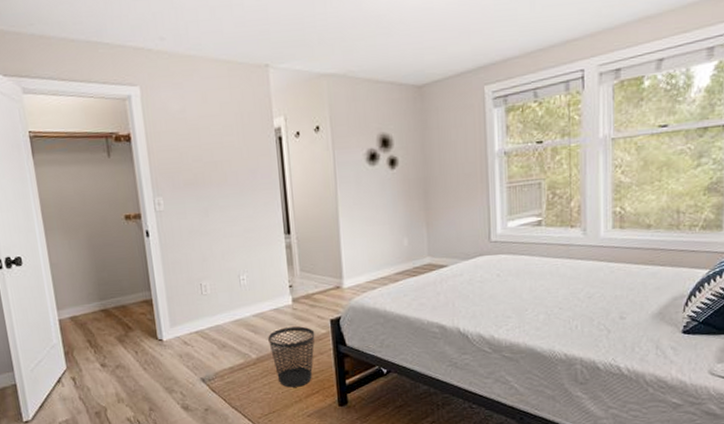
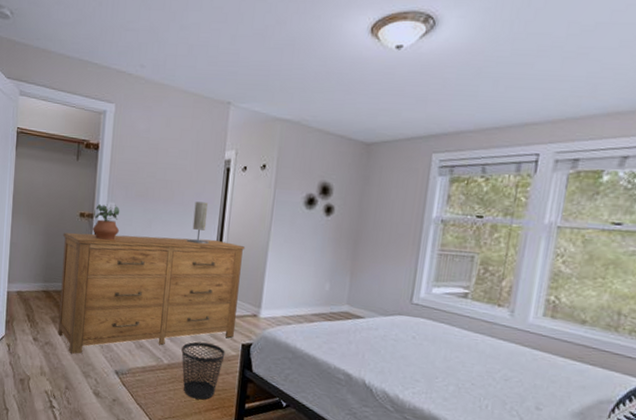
dresser: none [109,216,320,372] -> present [58,232,246,355]
potted plant: none [140,199,174,240] -> present [93,203,120,240]
table lamp: none [250,178,275,225] -> present [186,201,209,244]

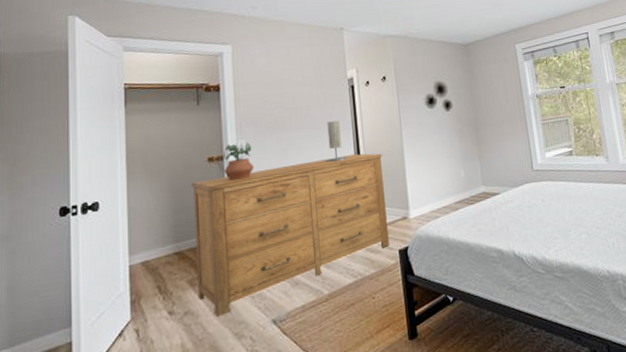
wastebasket: present [181,341,225,400] -> none [340,258,385,324]

